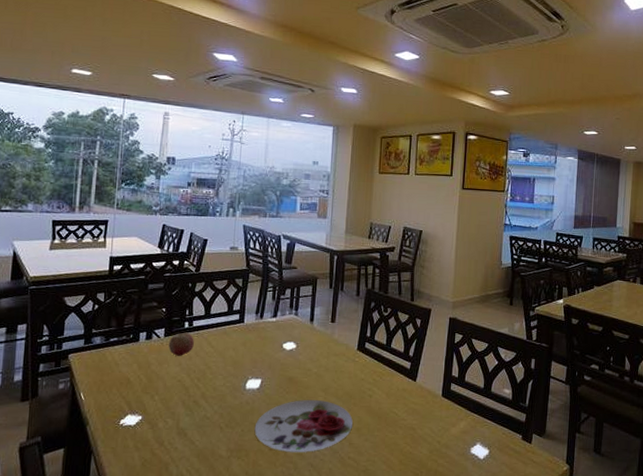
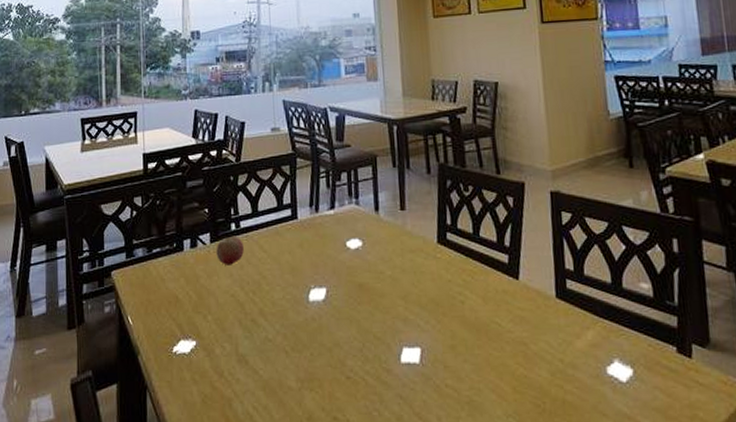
plate: present [254,399,353,453] -> none [325,310,445,382]

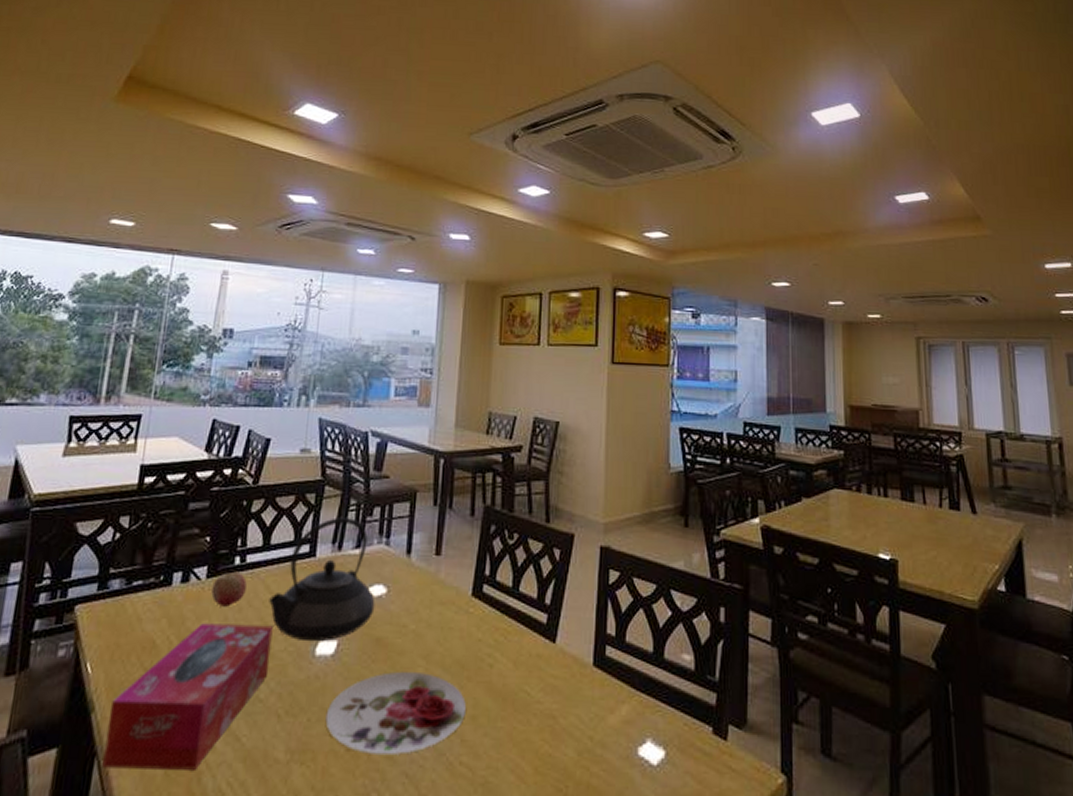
tissue box: none [151,278,273,398] -> present [102,623,273,770]
teapot: none [264,184,354,290] -> present [269,517,375,642]
plate: none [325,310,445,382] -> present [325,671,466,756]

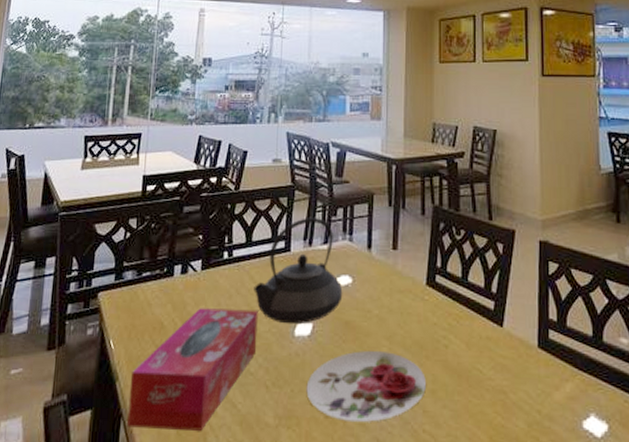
fruit: present [211,571,247,607] -> none [206,264,234,294]

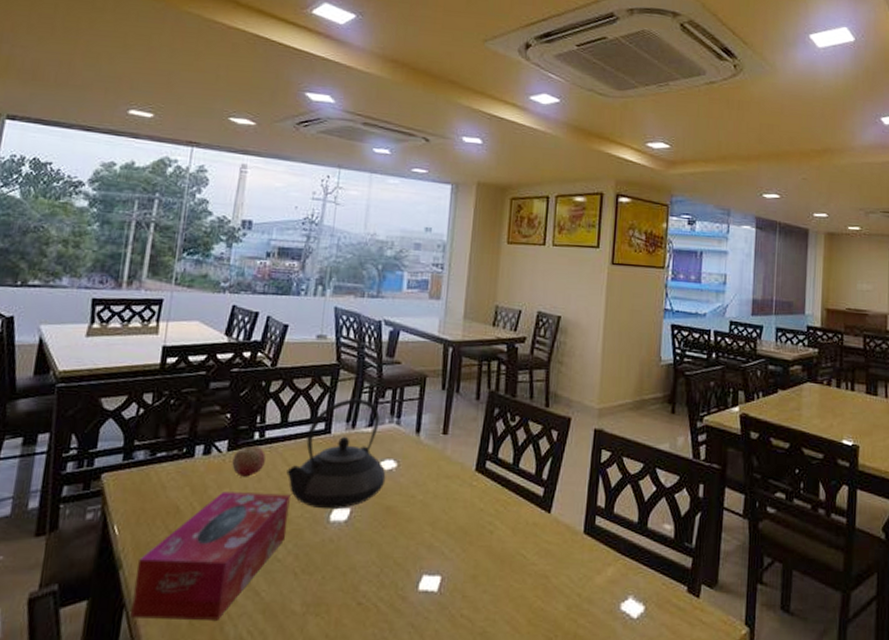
fruit: none [206,264,234,294] -> present [232,445,266,477]
plate: present [306,350,426,423] -> none [339,535,468,609]

